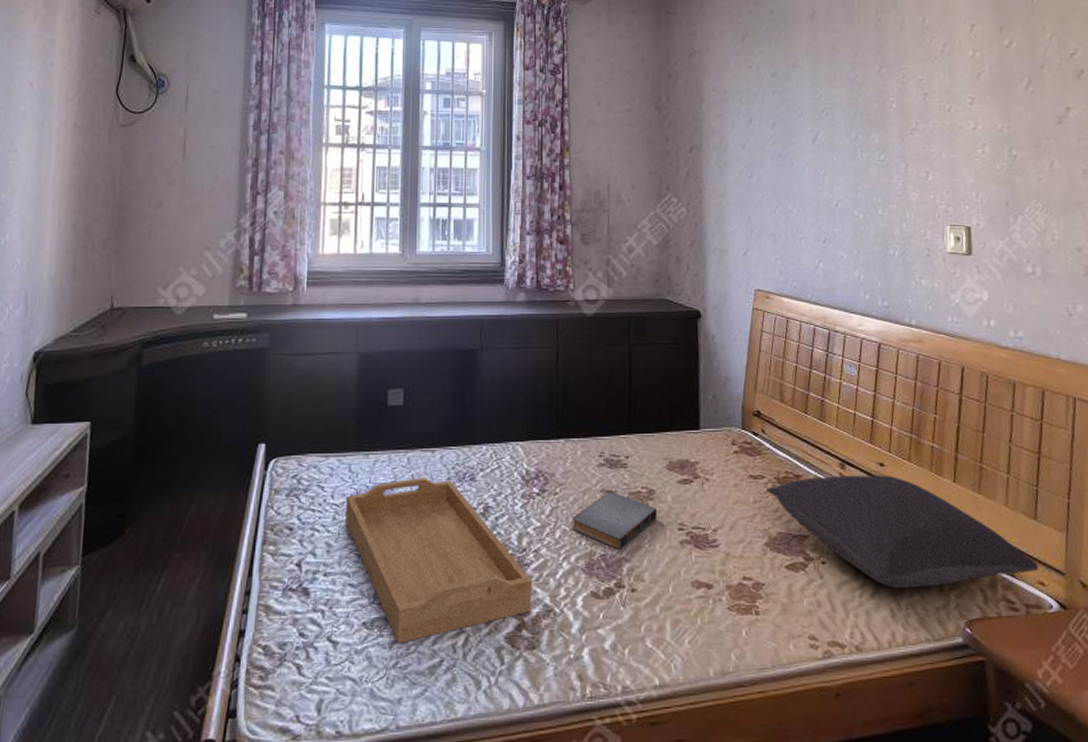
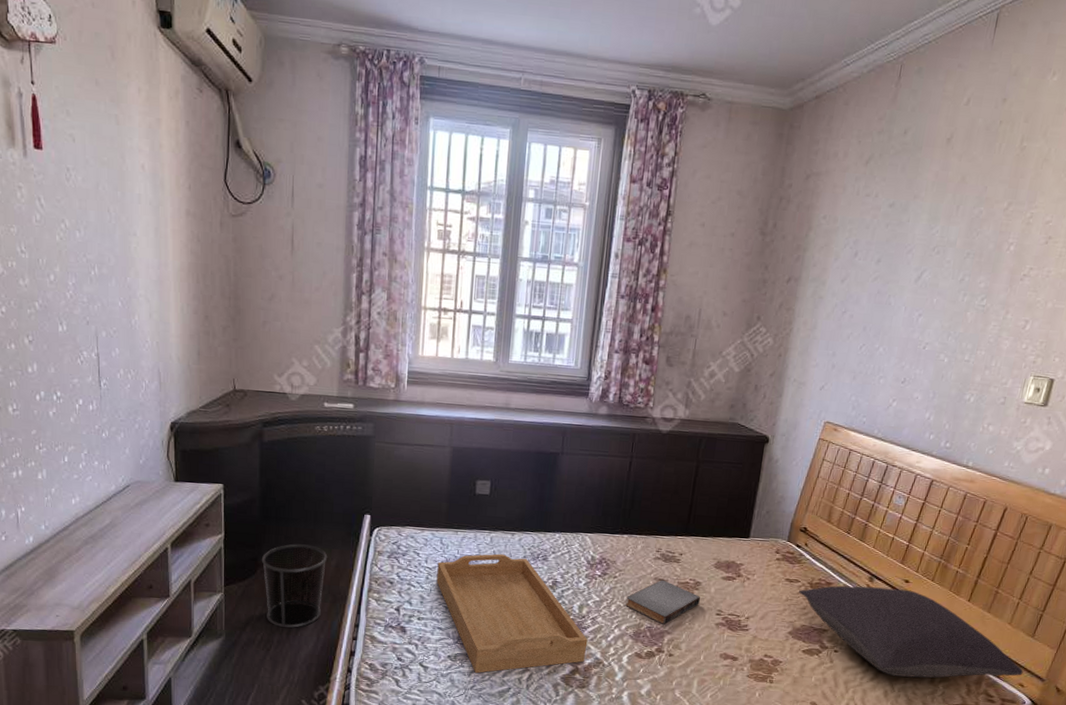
waste bin: none [131,489,213,605] -> present [261,544,328,628]

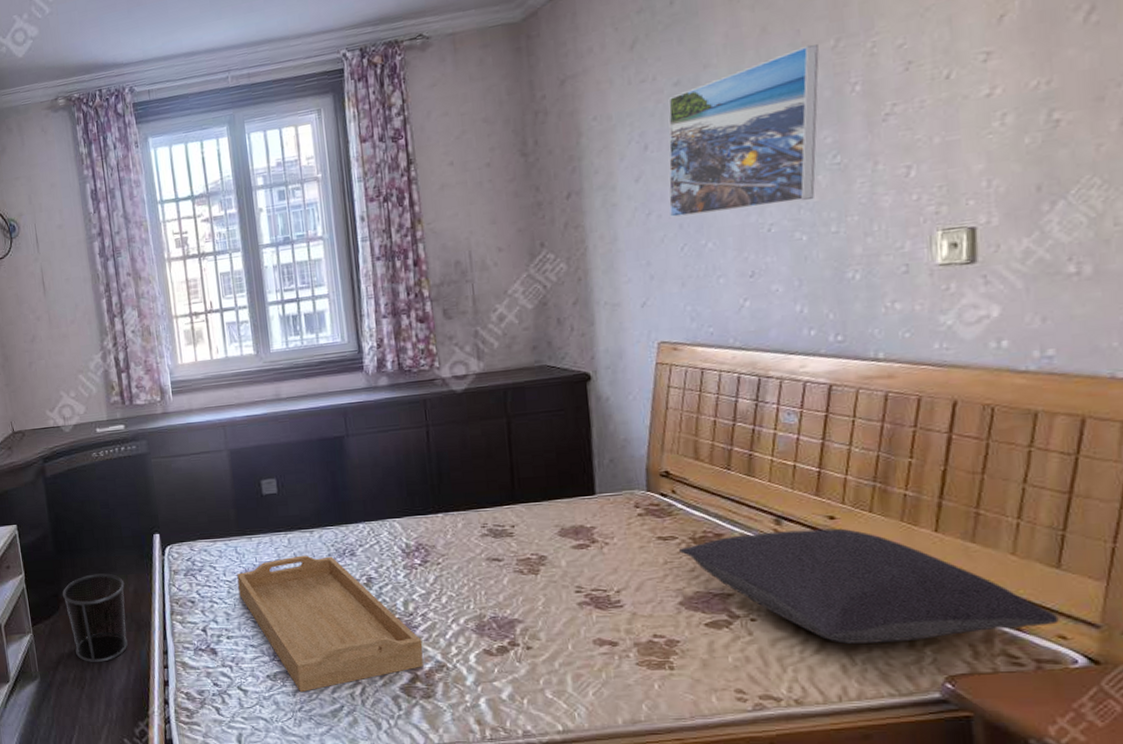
book: present [625,580,700,625] -> none [457,559,550,612]
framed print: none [858,201,996,330] -> present [668,44,819,219]

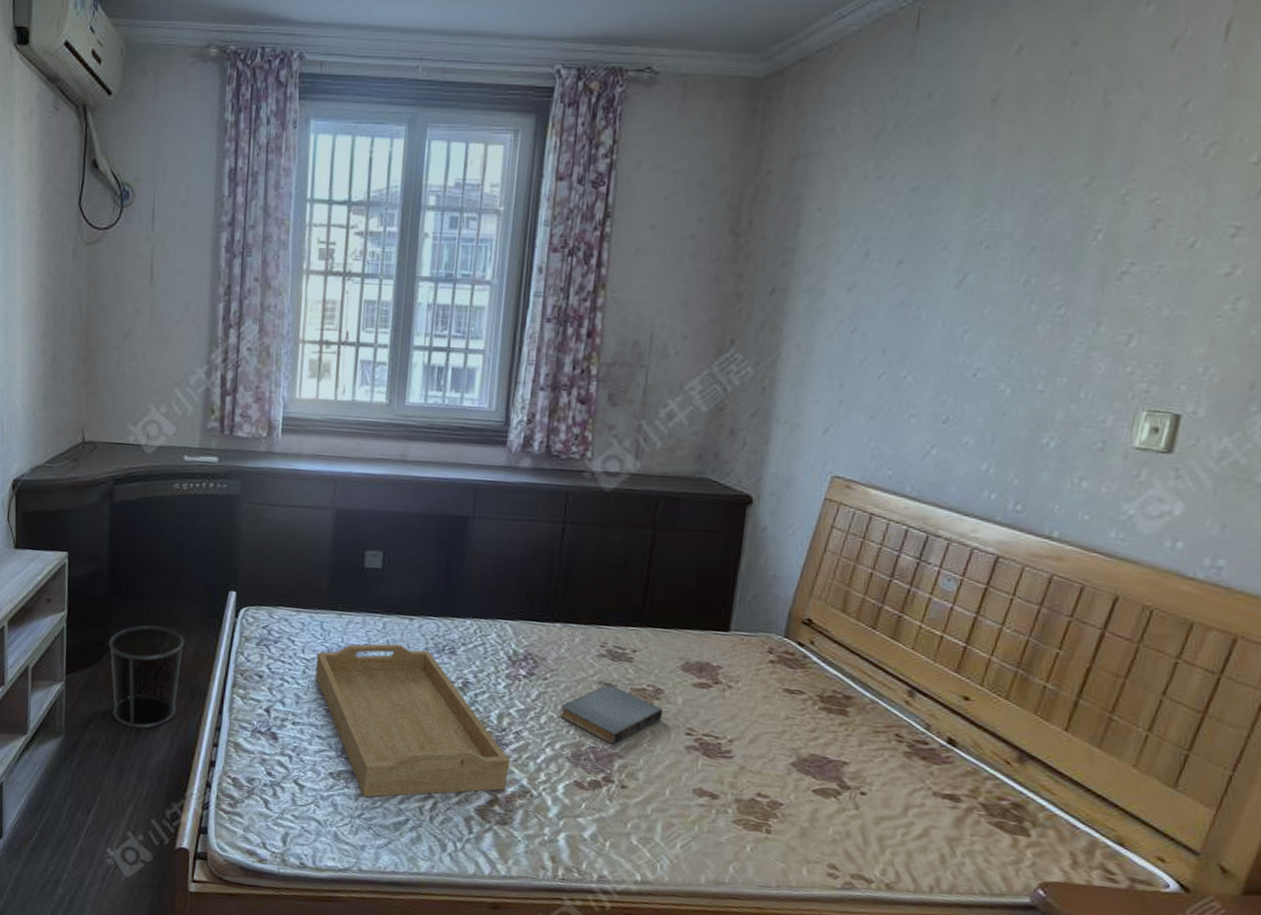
book: none [457,559,550,612] -> present [560,684,663,745]
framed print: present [668,44,819,219] -> none [874,177,1071,349]
pillow: present [679,528,1059,644] -> none [804,700,1163,846]

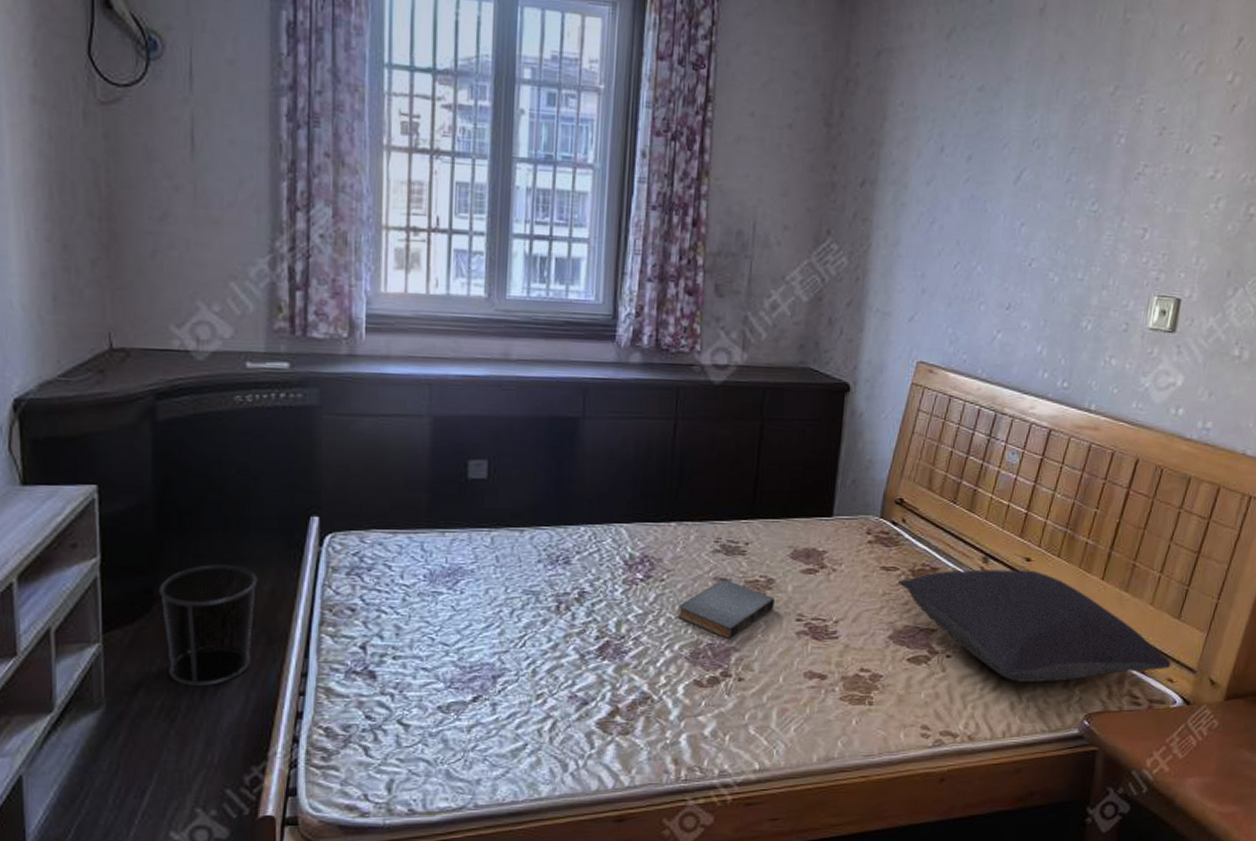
serving tray: present [315,643,510,798] -> none [417,559,630,728]
pillow: none [804,700,1163,846] -> present [898,569,1171,682]

